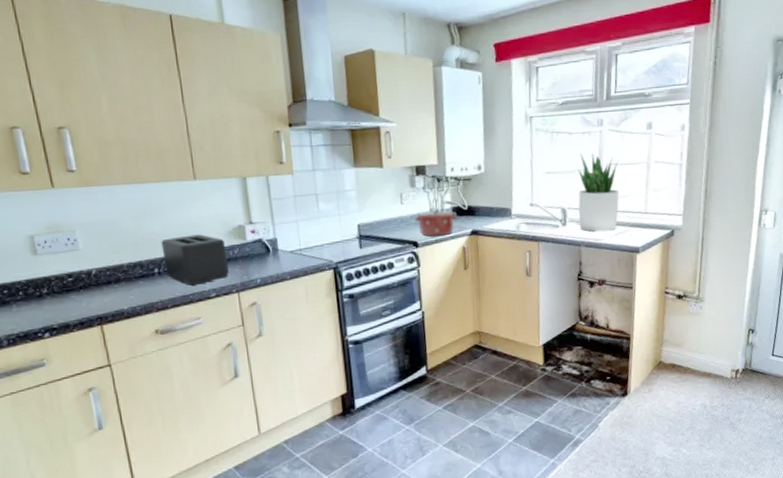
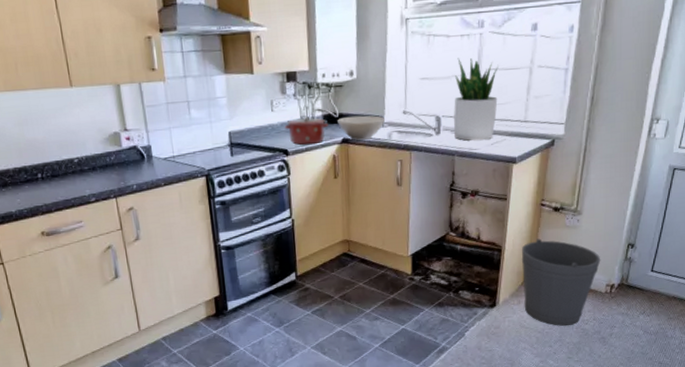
toaster: present [161,234,229,286] -> none [42,141,107,190]
bowl: none [466,207,514,232] -> present [337,115,386,140]
bucket: none [649,326,725,413] -> present [521,238,601,326]

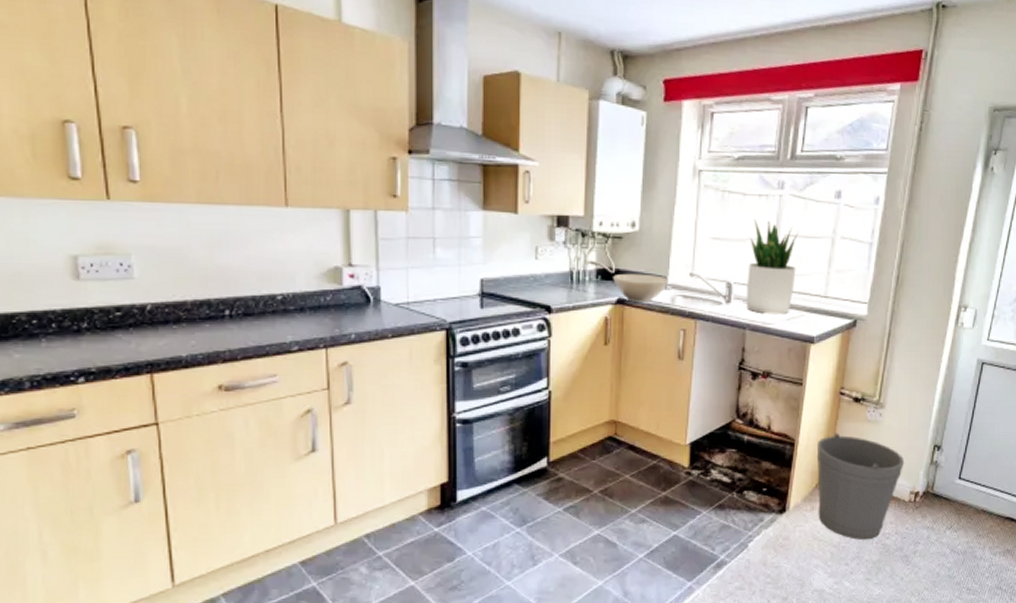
casserole: present [284,115,329,145] -> none [549,268,603,303]

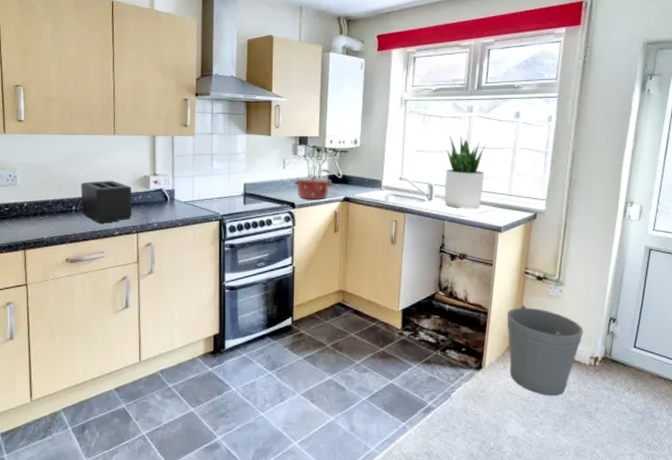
toaster: none [237,273,317,334] -> present [81,180,132,223]
casserole: none [549,268,603,303] -> present [293,175,333,201]
bowl: present [613,273,669,302] -> none [341,178,384,200]

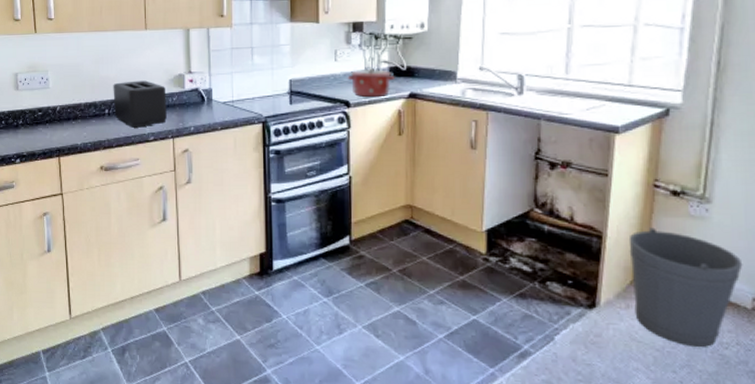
planter: present [445,136,485,209] -> none [540,13,594,105]

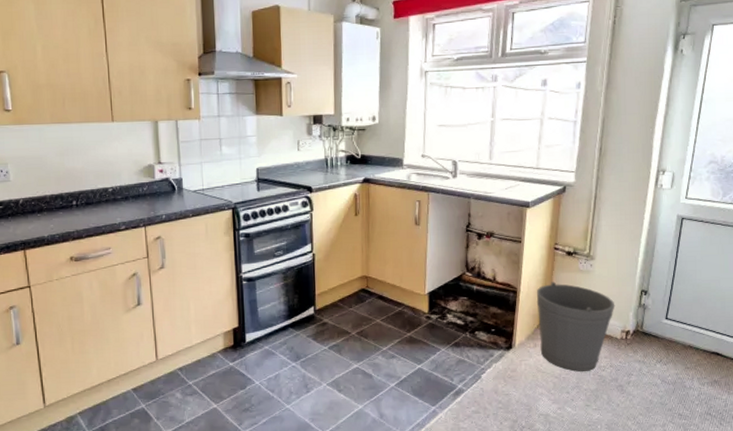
toaster: present [113,80,167,128] -> none [80,171,138,218]
casserole: present [347,67,395,98] -> none [309,156,351,183]

